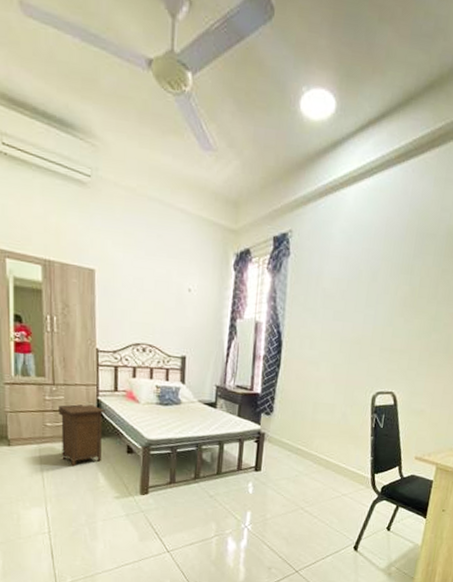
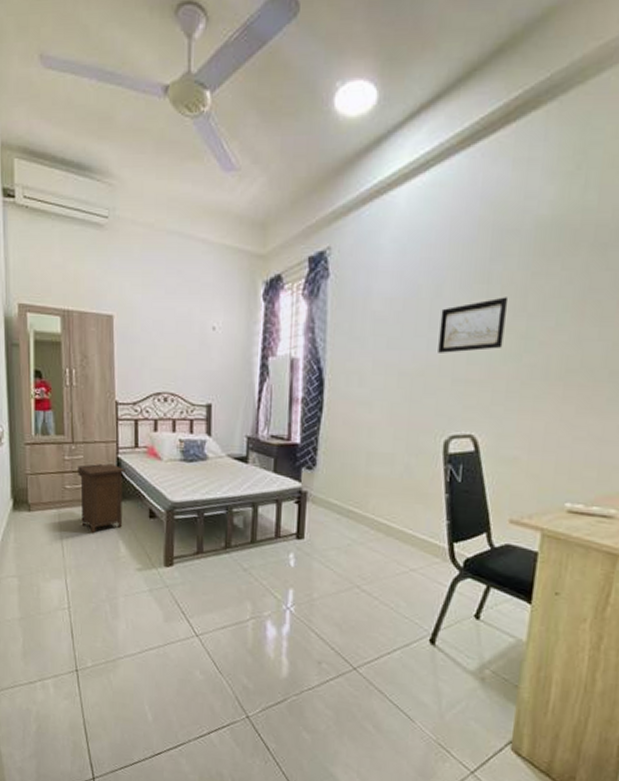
wall art: none [371,286,425,327] -> present [438,297,509,353]

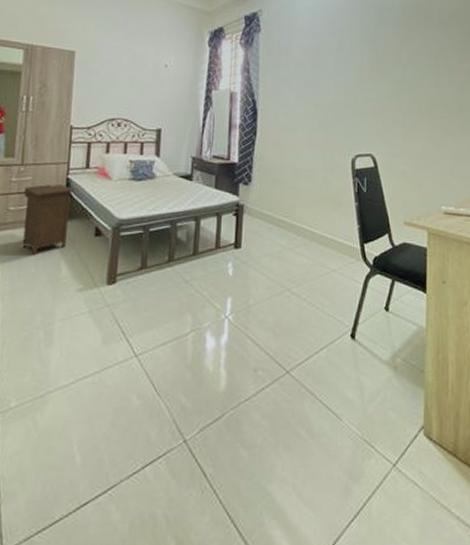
wall art: present [438,297,509,353] -> none [343,53,389,92]

